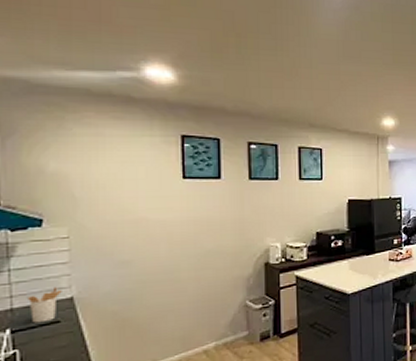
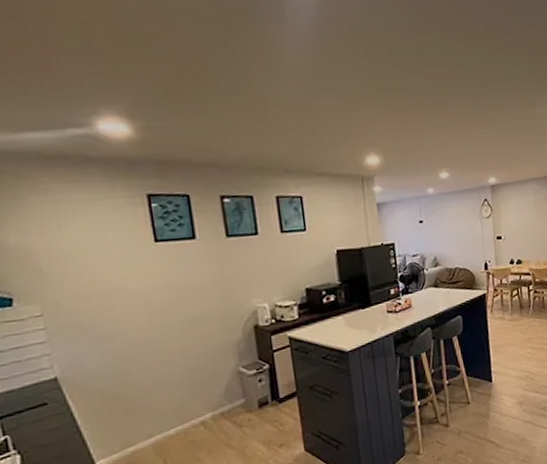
utensil holder: present [26,286,62,324] -> none [8,367,45,408]

